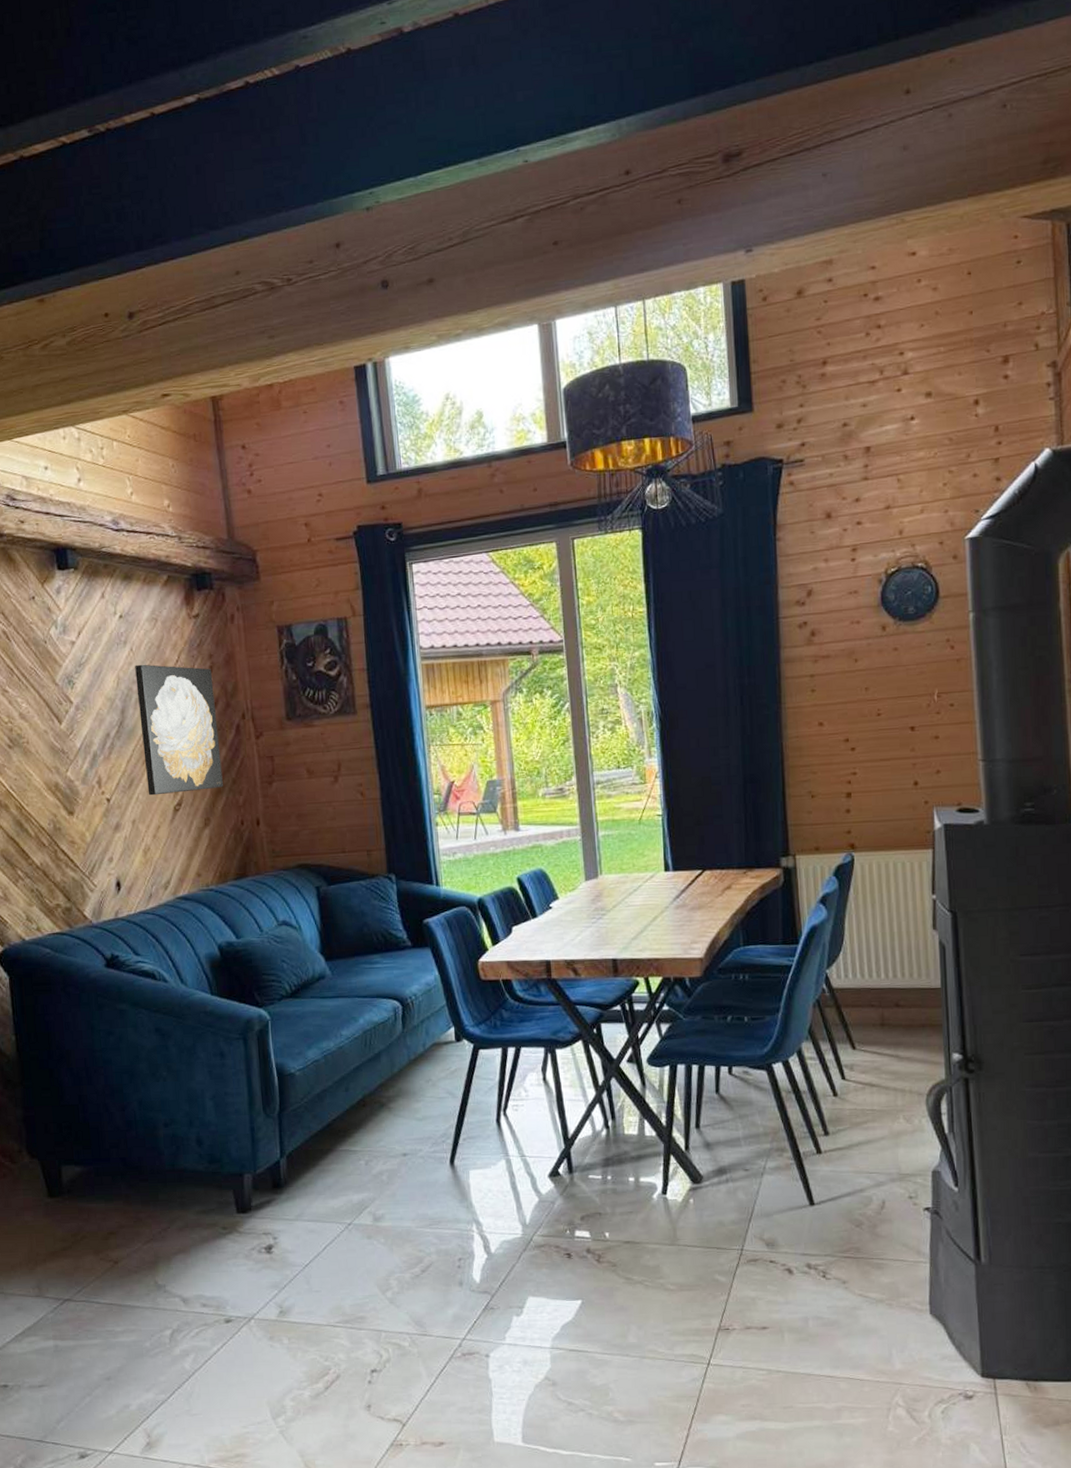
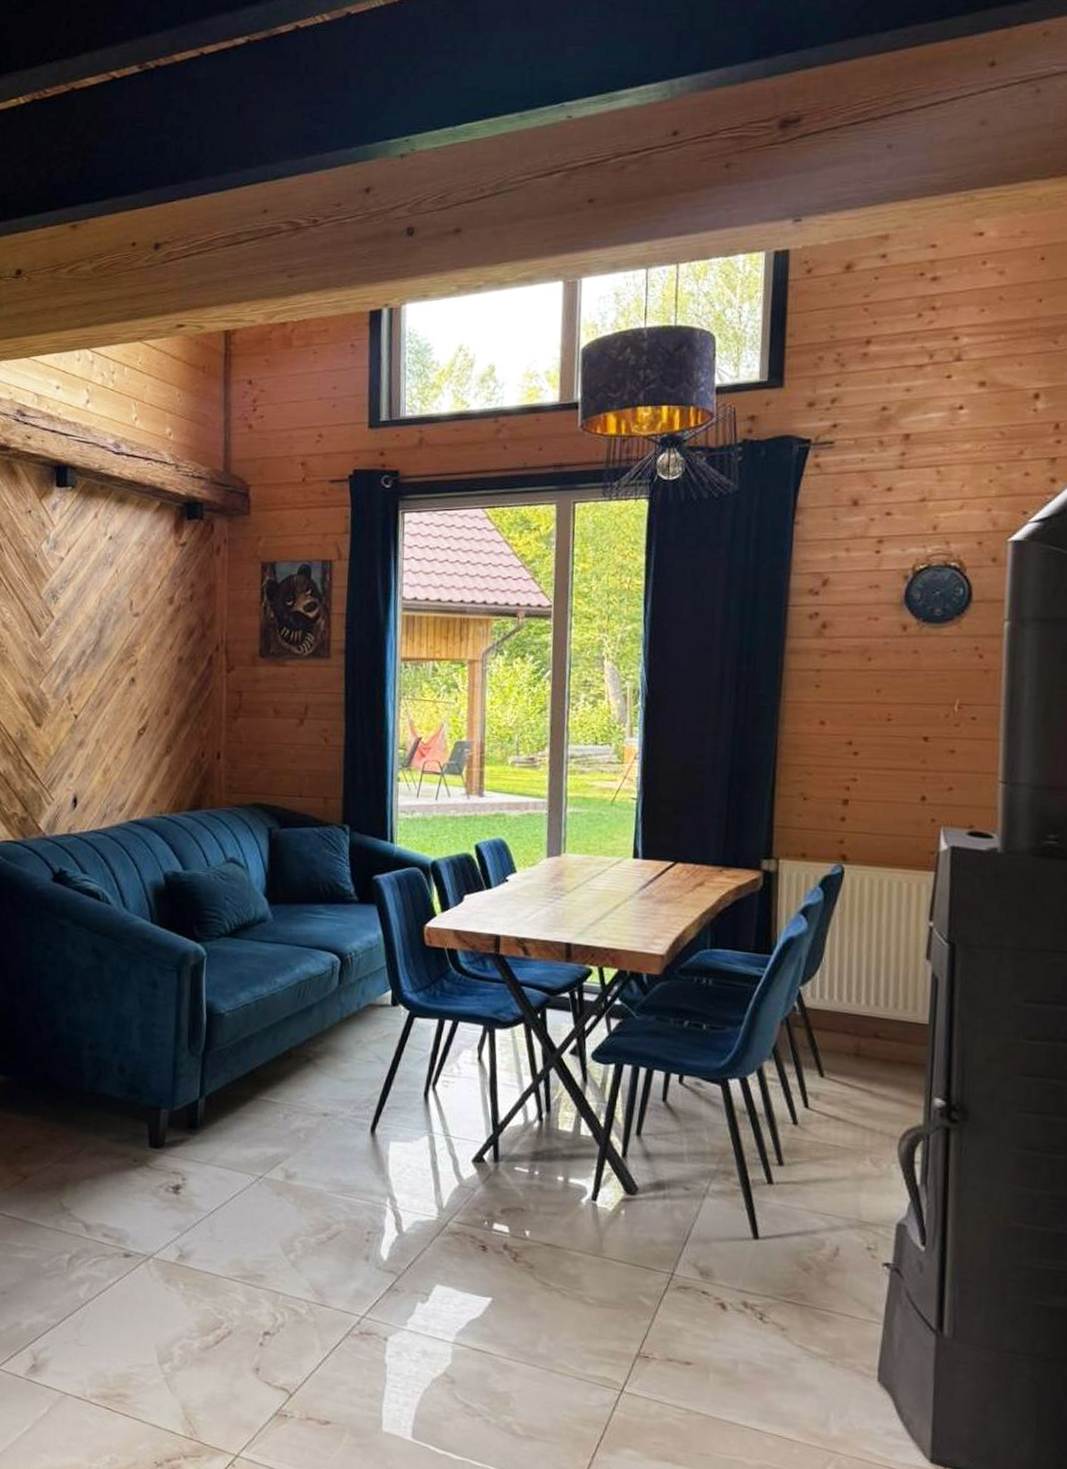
wall art: present [135,664,223,796] -> none [115,586,192,718]

